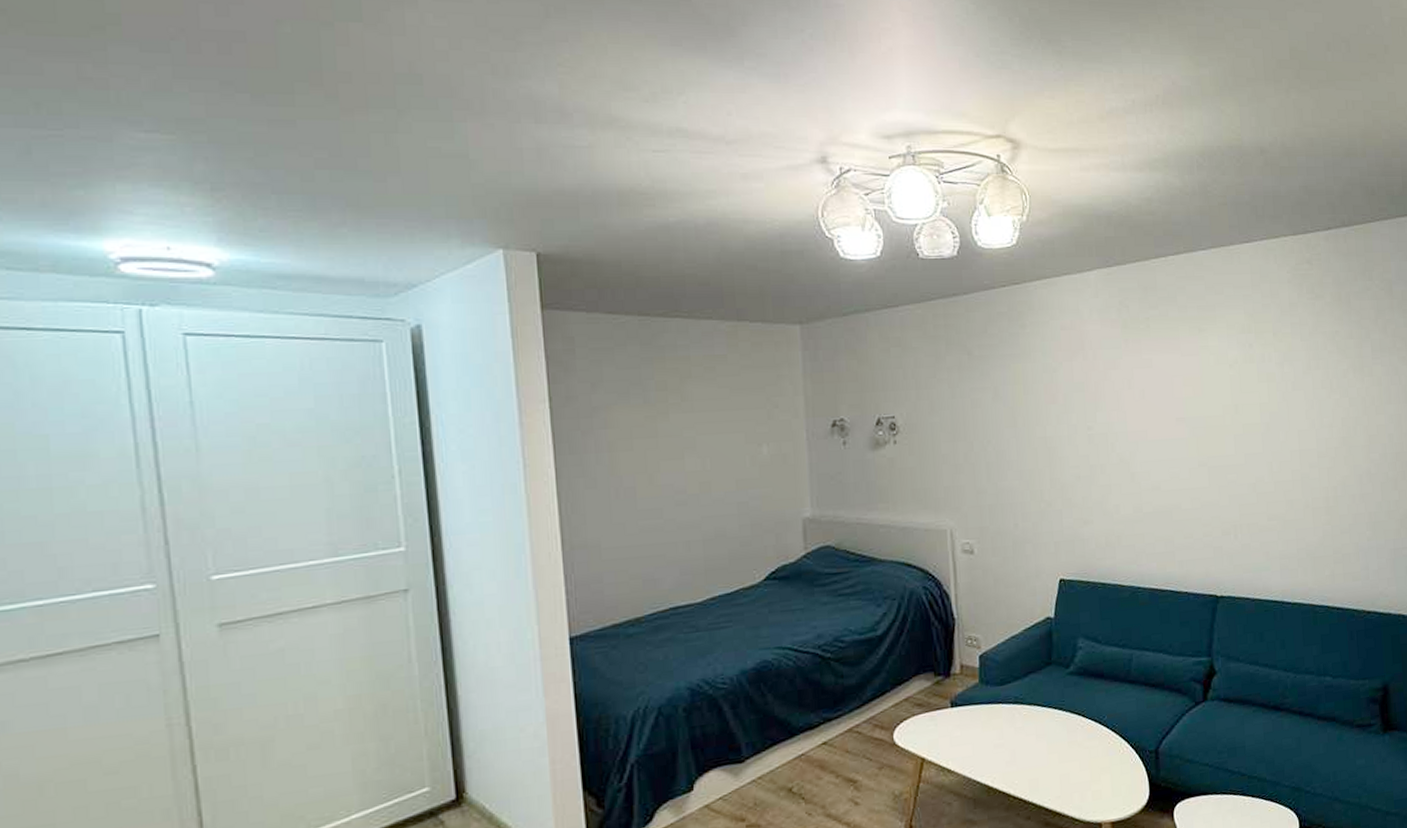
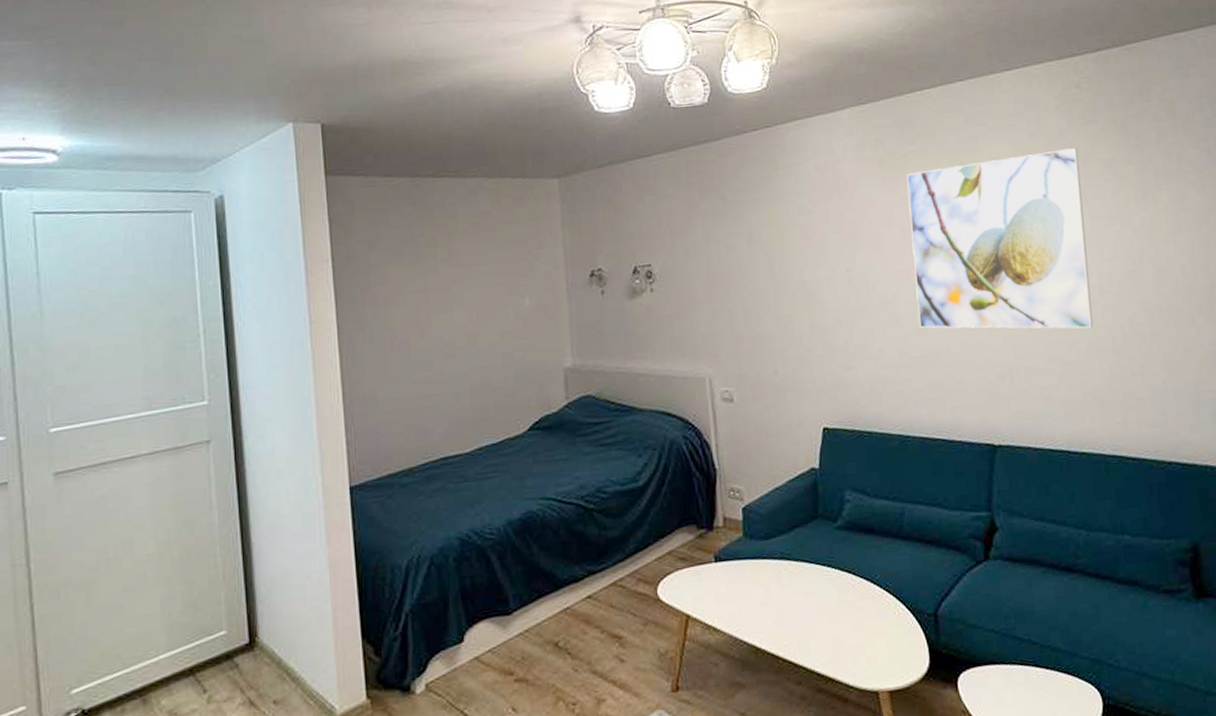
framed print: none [1148,321,1310,490] -> present [907,148,1094,329]

